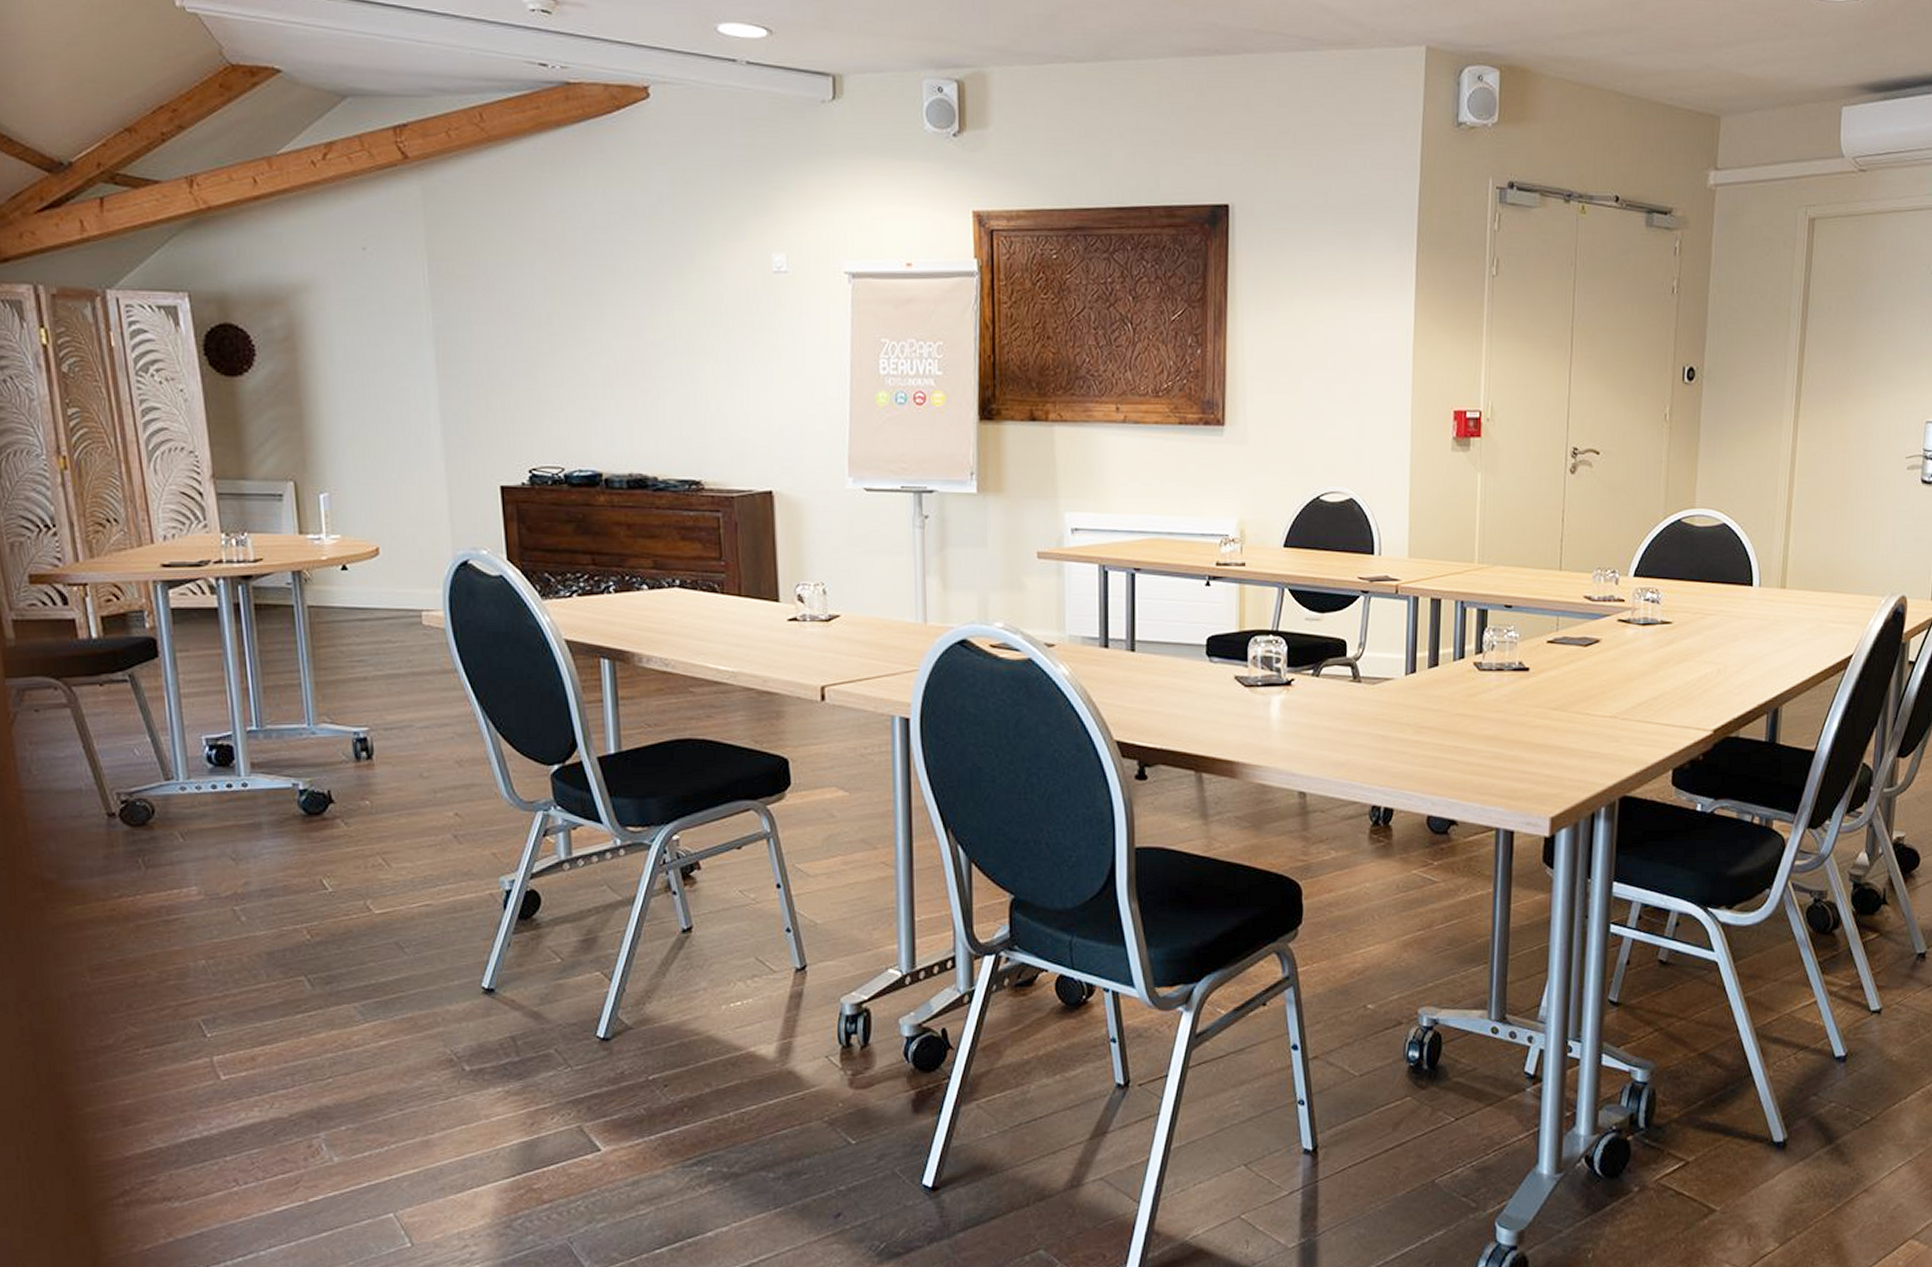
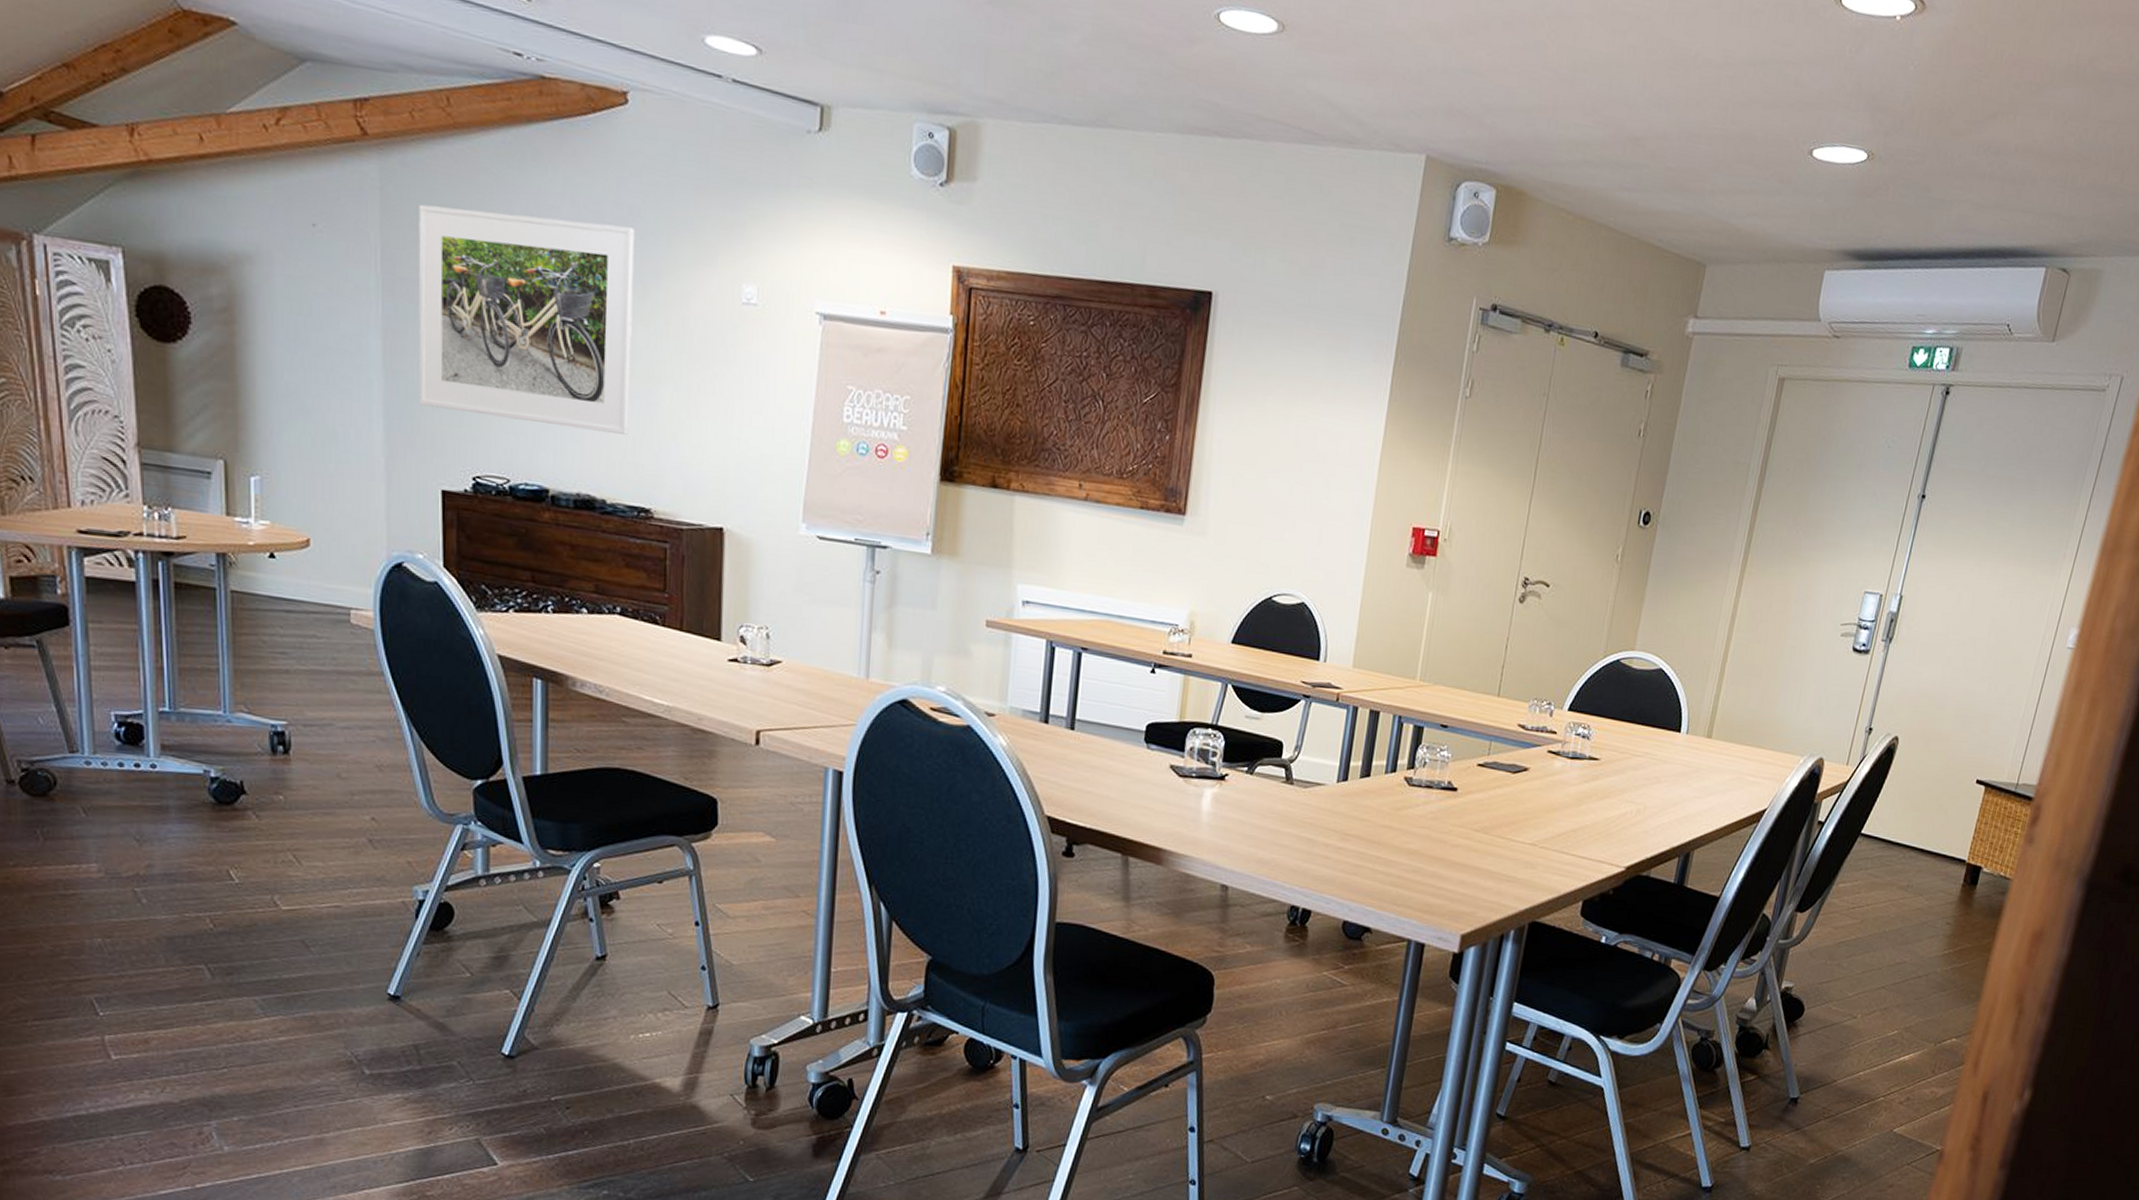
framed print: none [461,213,674,412] -> present [418,204,636,435]

